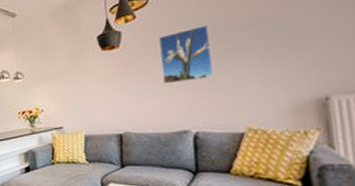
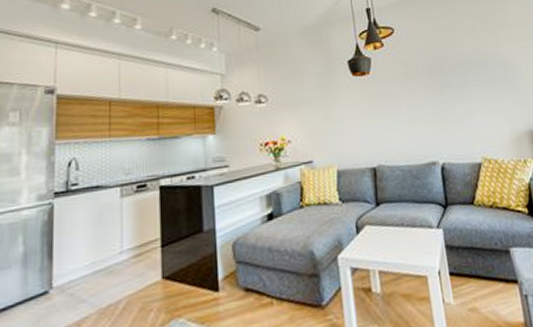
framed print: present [158,25,215,85] -> none [404,59,454,114]

